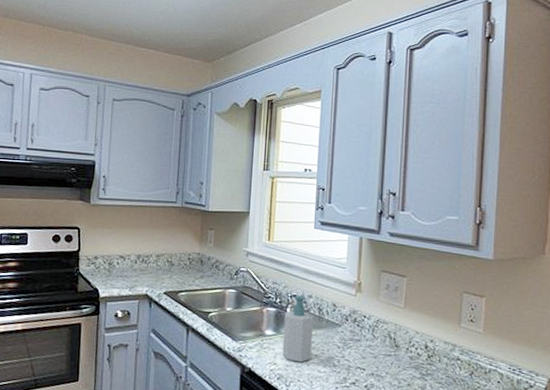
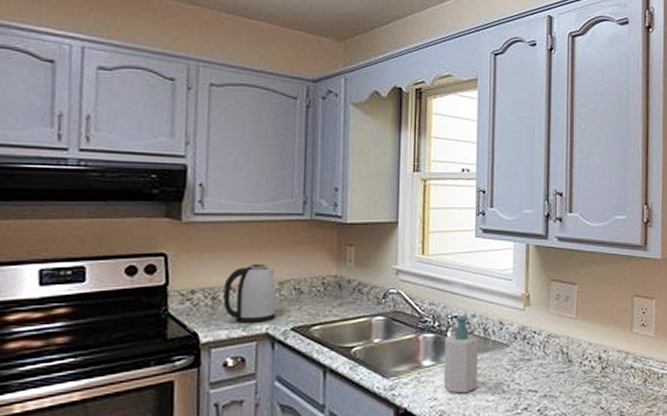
kettle: none [116,239,154,286] -> present [223,263,277,323]

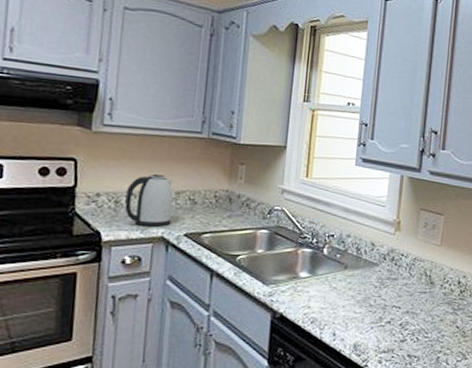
soap bottle: present [443,315,478,394] -> none [317,234,351,304]

